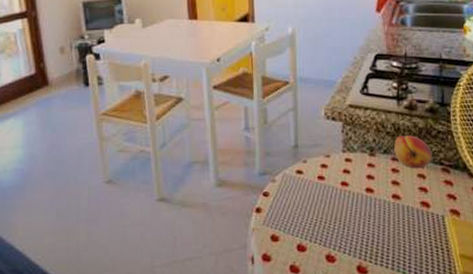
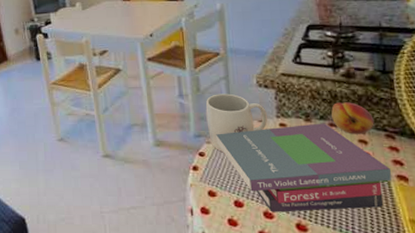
mug: none [272,126,334,192] -> present [205,93,268,153]
books: none [281,157,445,255] -> present [216,123,391,212]

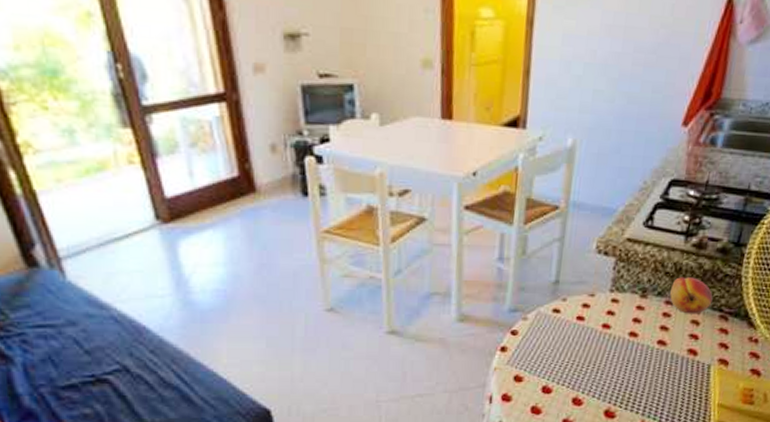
mug: present [205,93,268,153] -> none [526,259,601,331]
books: present [216,123,391,212] -> none [534,300,715,399]

